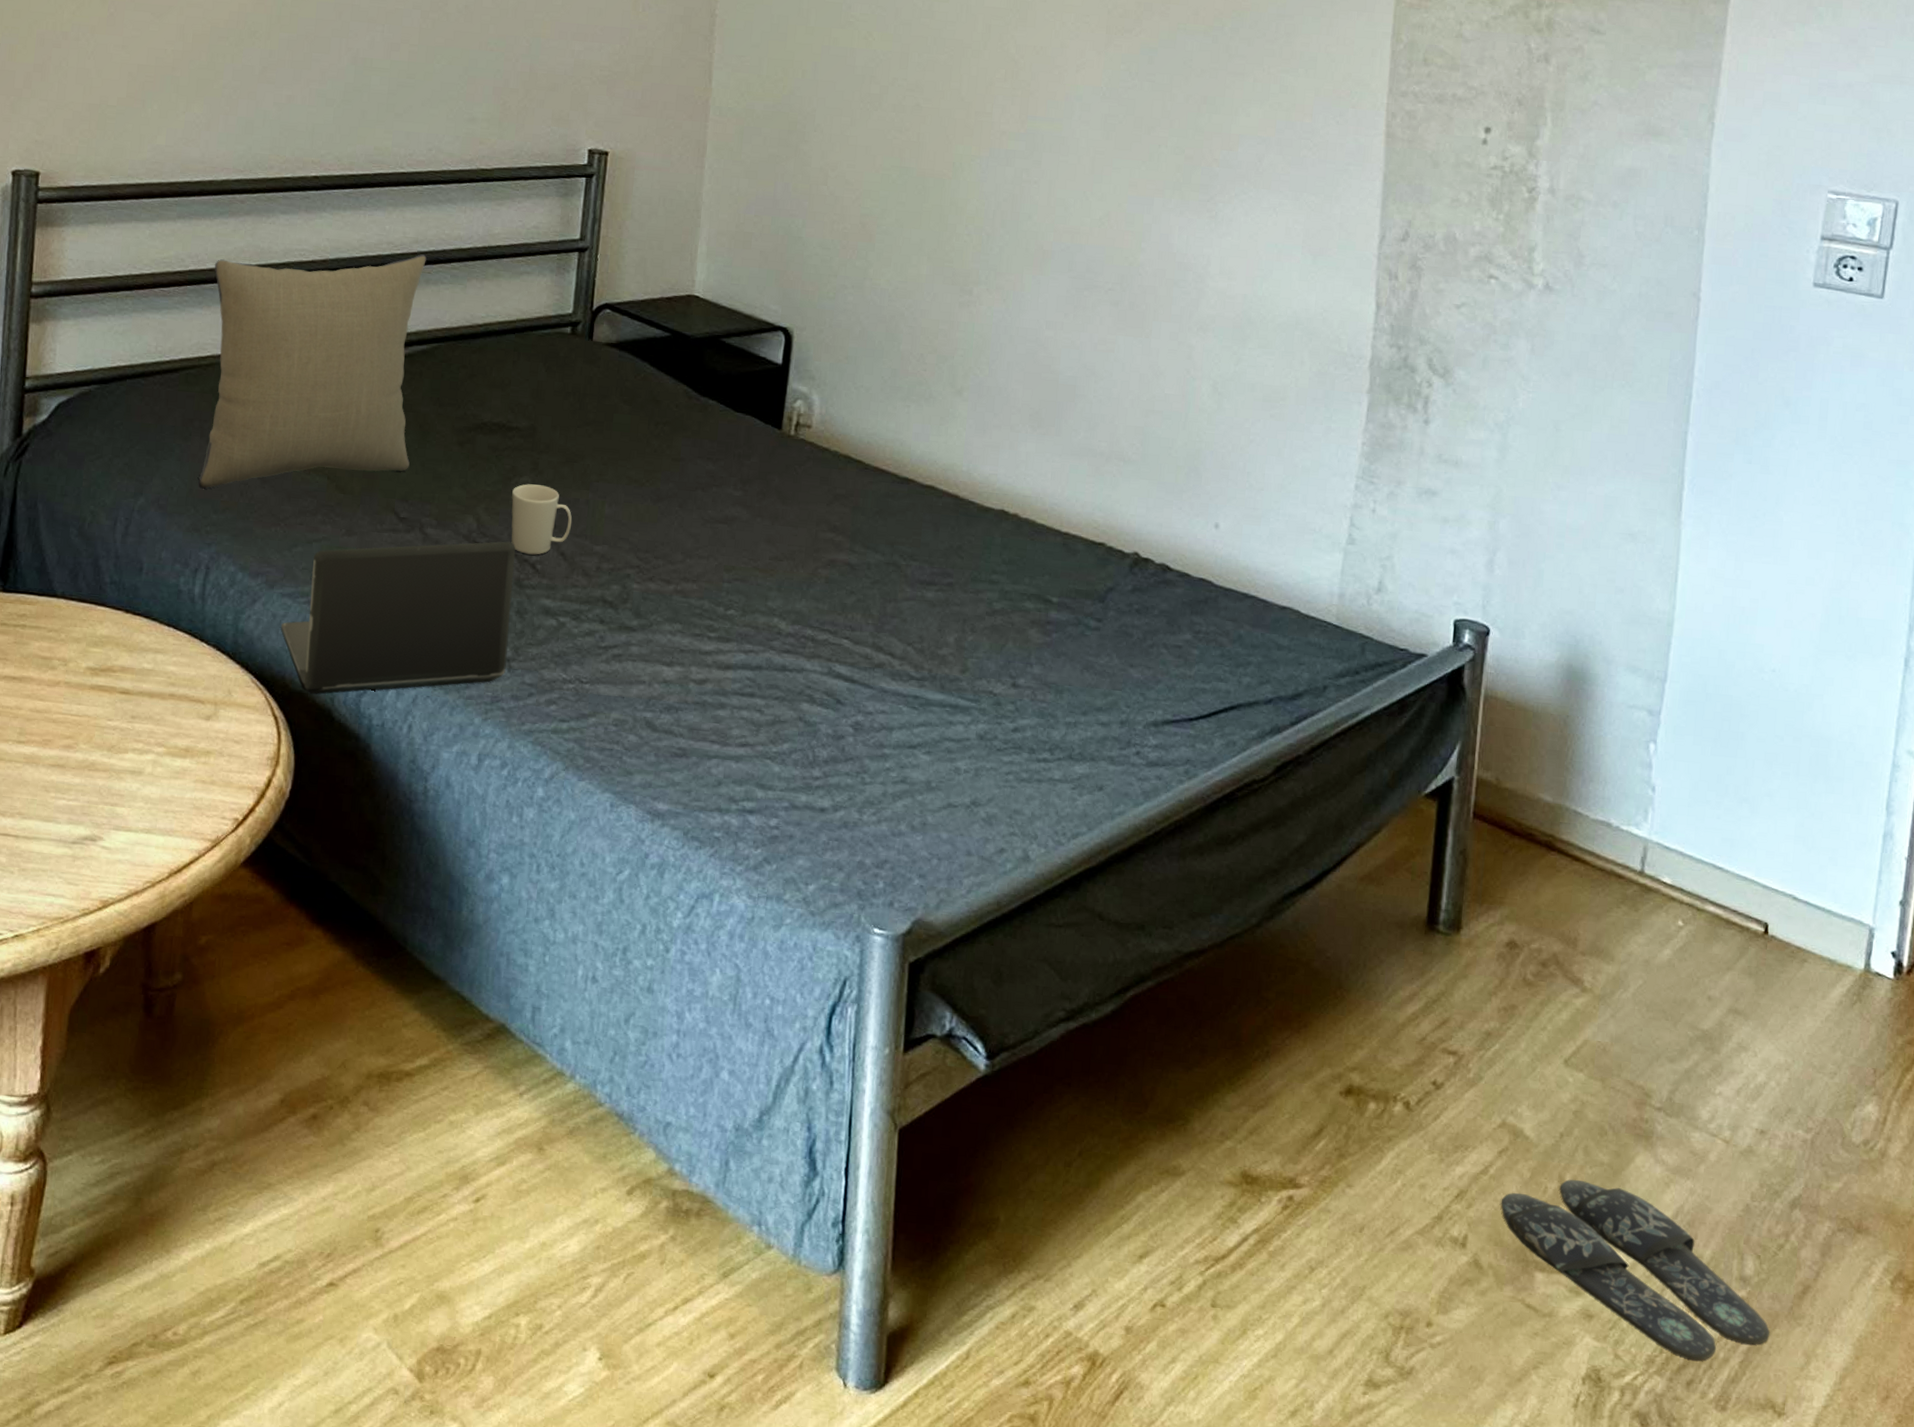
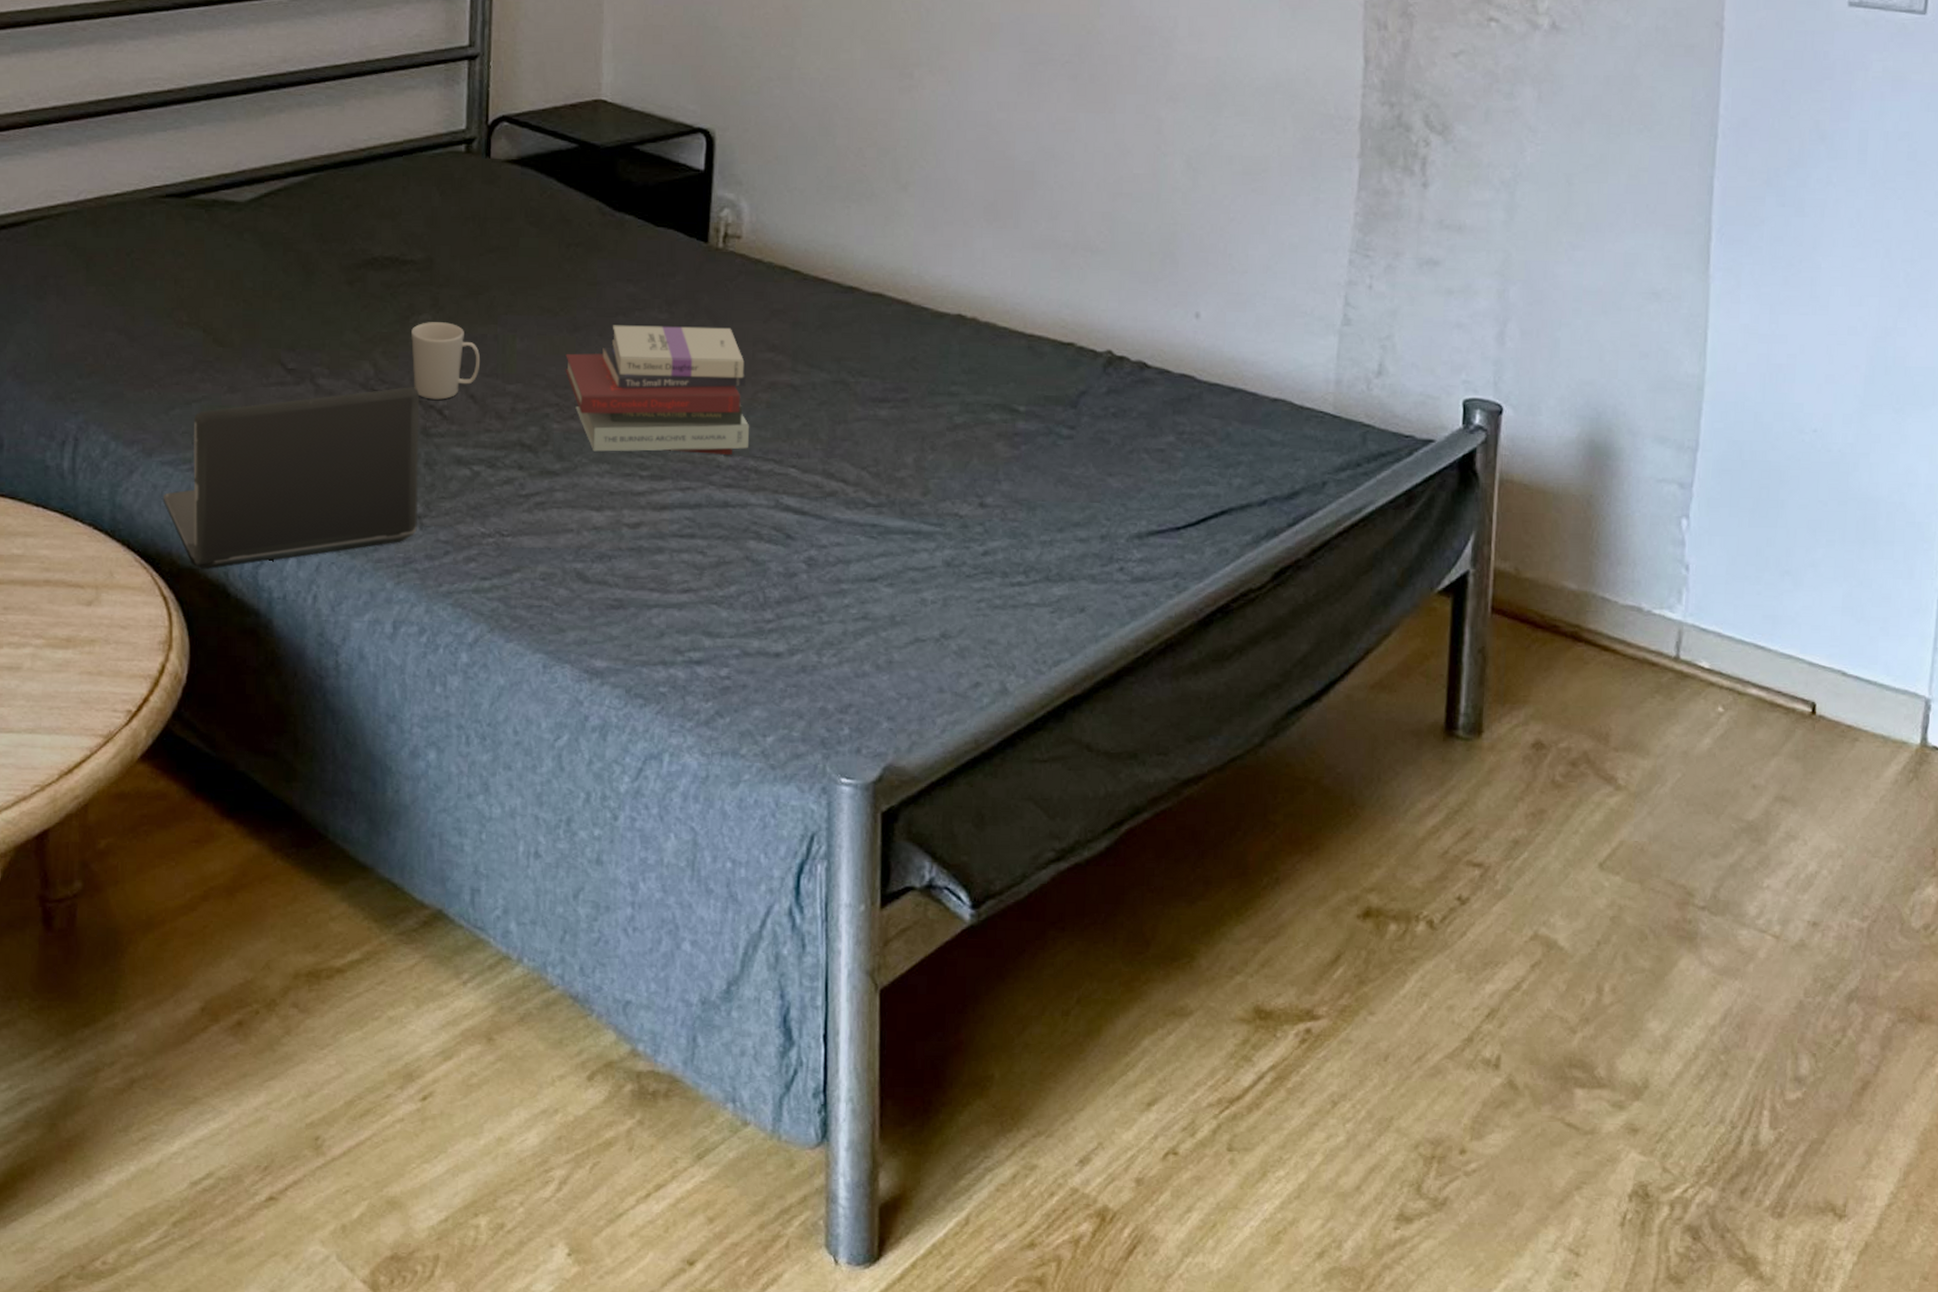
pillow: present [198,254,427,489] -> none [57,74,297,352]
books: none [647,498,810,623] -> present [565,325,750,455]
slippers: present [1501,1179,1770,1361] -> none [1536,989,1829,1168]

